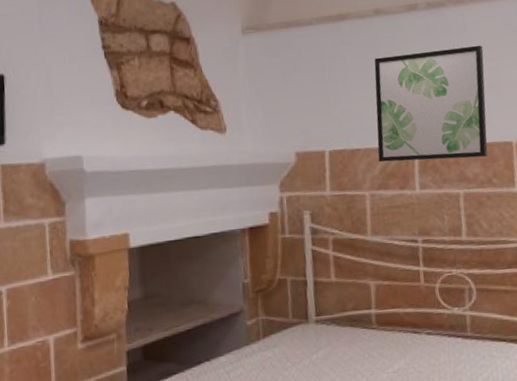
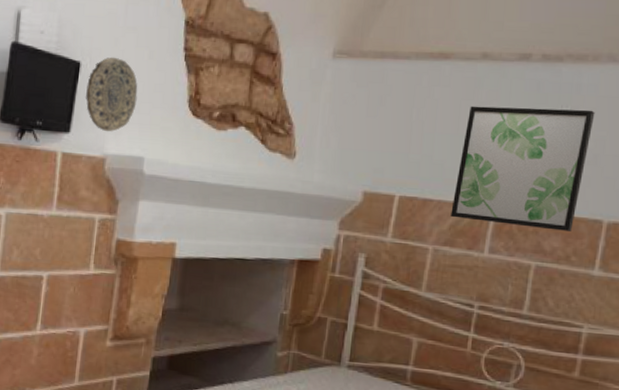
decorative plate: none [14,65,66,138] -> present [86,57,138,132]

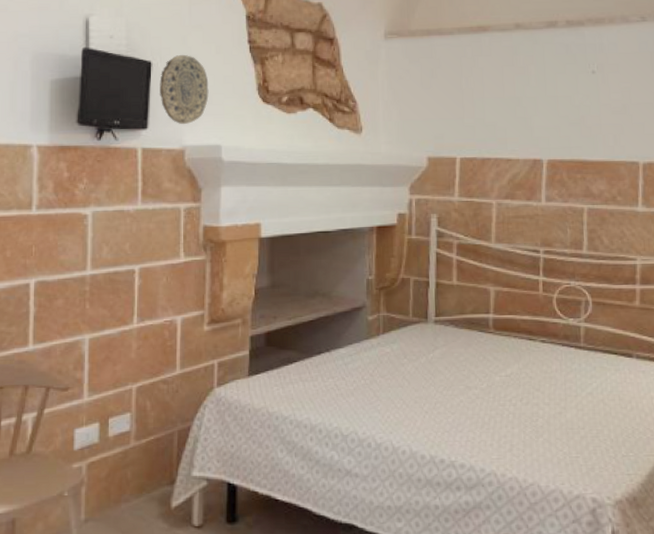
wall art: present [450,106,595,231] -> none [507,66,618,175]

